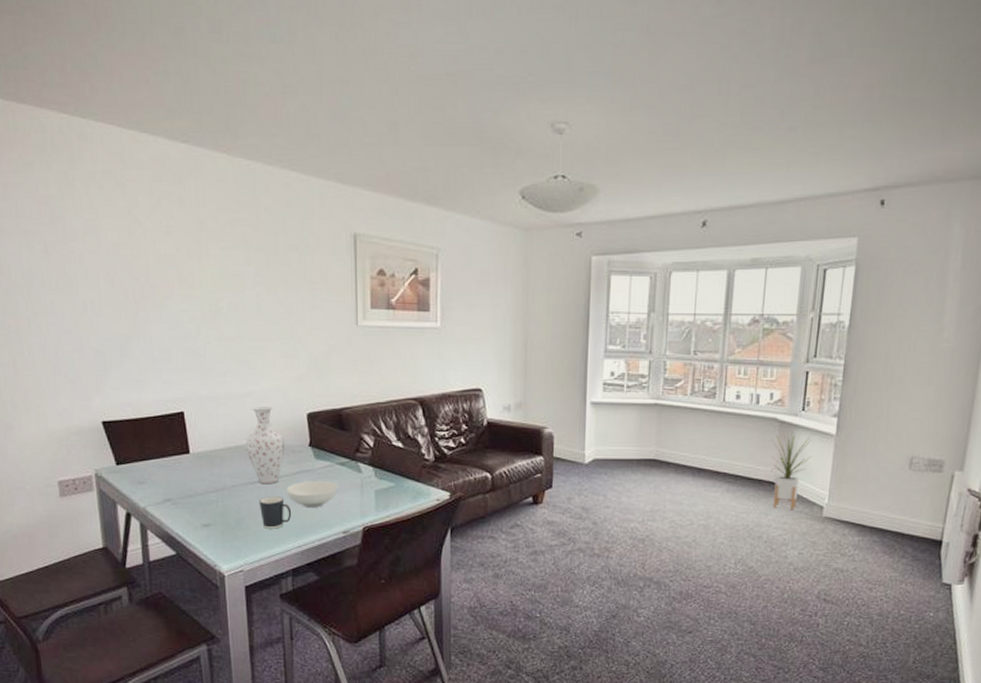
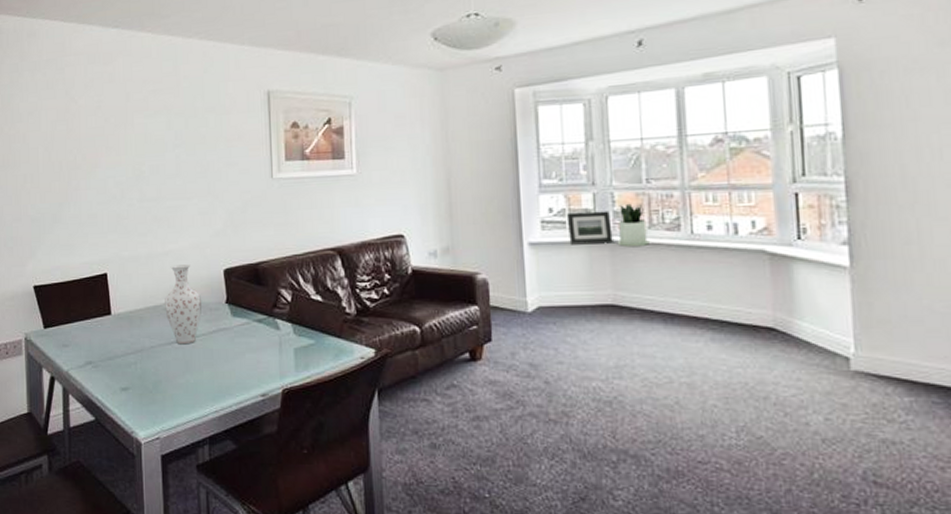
mug: present [258,496,292,529] -> none [176,357,209,392]
bowl: present [286,480,339,507] -> none [203,338,256,368]
picture frame: none [625,377,662,406] -> present [566,211,613,245]
planter: none [663,372,690,411] -> present [617,203,650,248]
house plant: present [770,431,812,511] -> none [760,265,821,364]

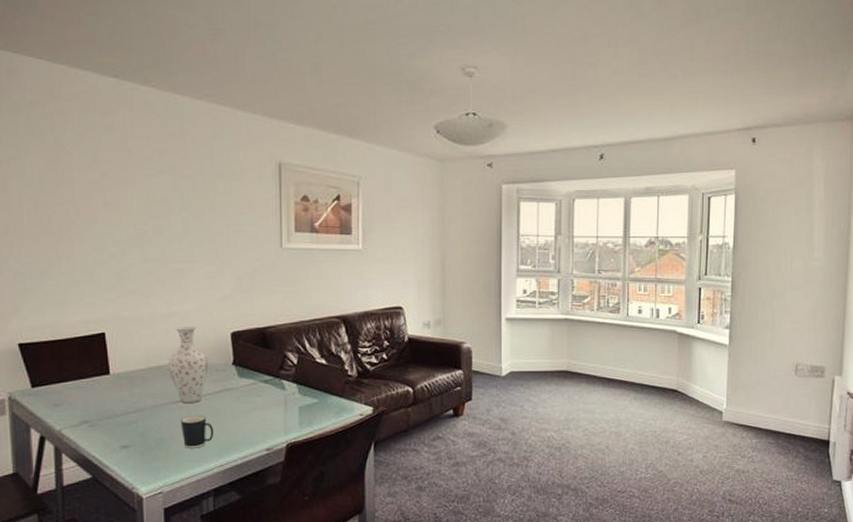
mug: none [176,357,209,392] -> present [180,415,214,449]
picture frame: present [566,211,613,245] -> none [536,294,571,321]
planter: present [617,203,650,248] -> none [573,289,597,325]

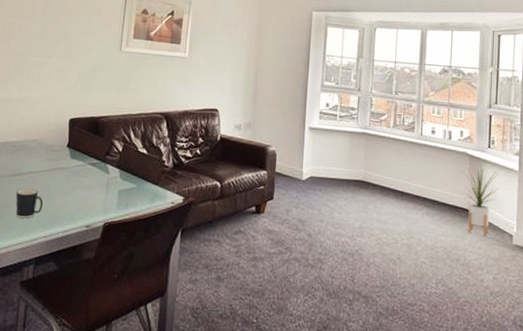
vase: present [169,327,207,404] -> none [13,110,47,178]
house plant: none [671,342,709,416] -> present [462,165,499,237]

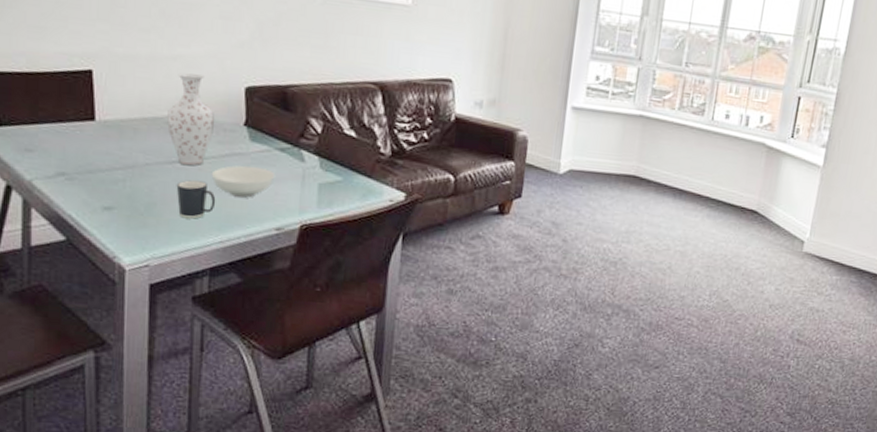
vase: none [13,110,47,178] -> present [167,73,214,166]
bowl: none [41,177,88,202] -> present [211,165,276,198]
house plant: present [462,165,499,237] -> none [753,158,798,243]

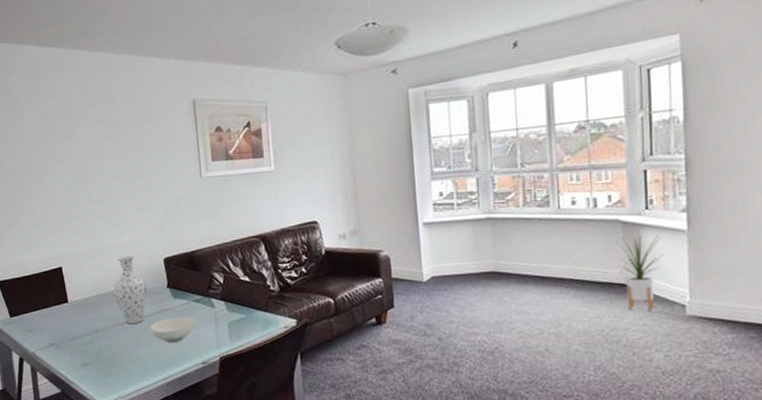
mug: present [176,180,216,219] -> none [127,334,157,364]
house plant: none [753,158,798,243] -> present [615,231,663,312]

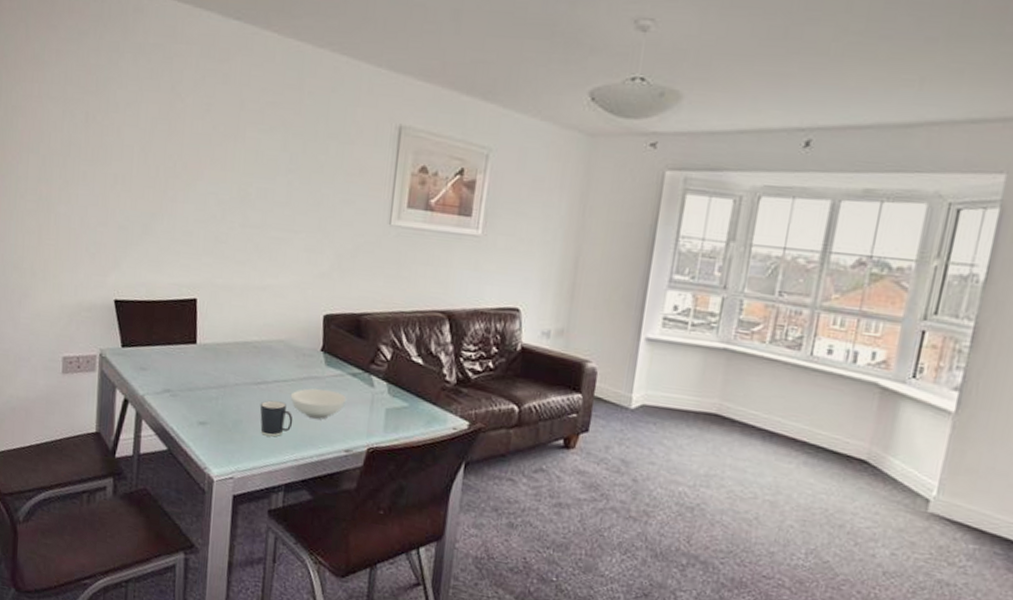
vase: present [114,256,147,325] -> none [255,301,296,388]
mug: none [127,334,157,364] -> present [259,400,293,437]
house plant: present [615,231,663,312] -> none [862,401,922,499]

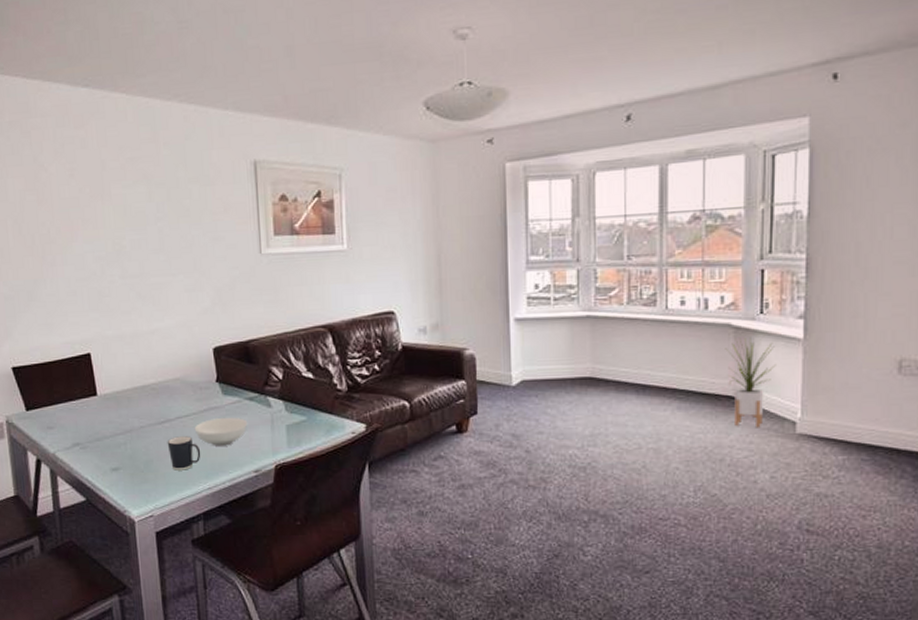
house plant: none [862,401,922,499] -> present [725,338,776,428]

